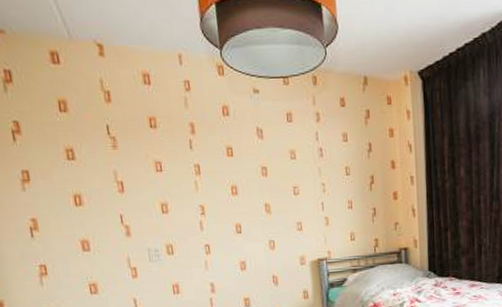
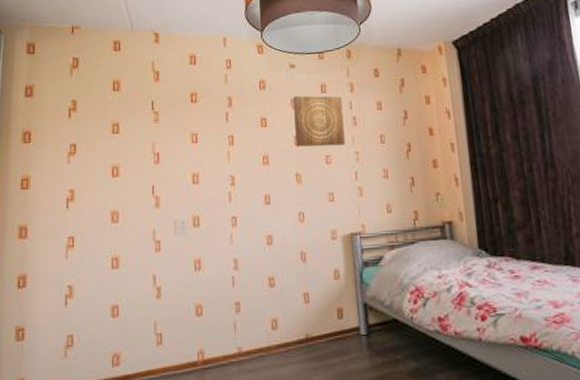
wall art: none [259,124,312,178] -> present [293,95,345,147]

